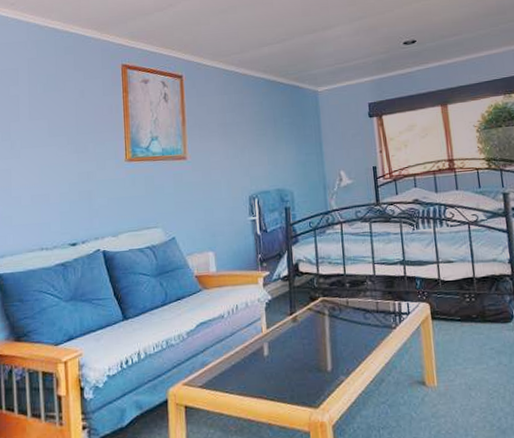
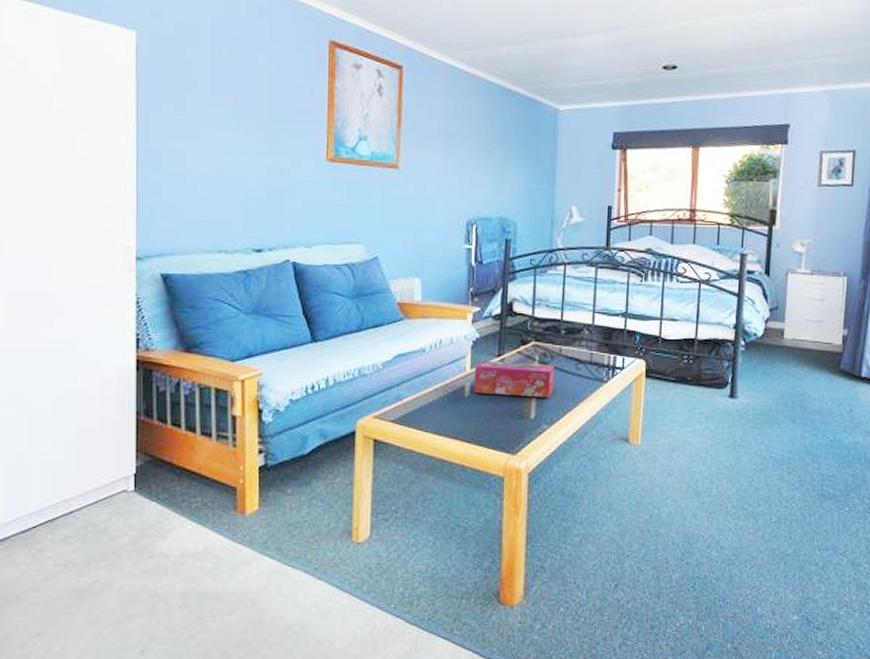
tissue box: none [270,317,346,352] -> present [474,360,555,398]

